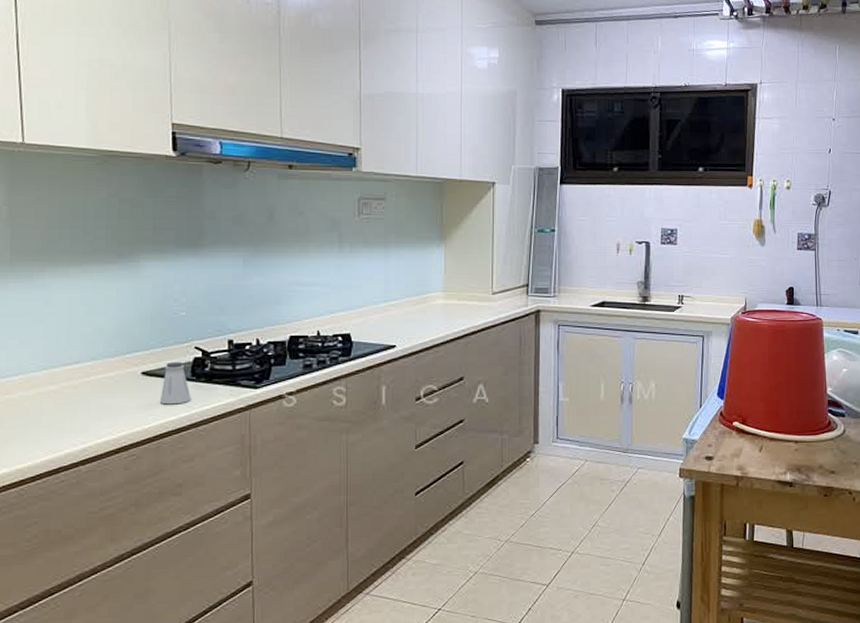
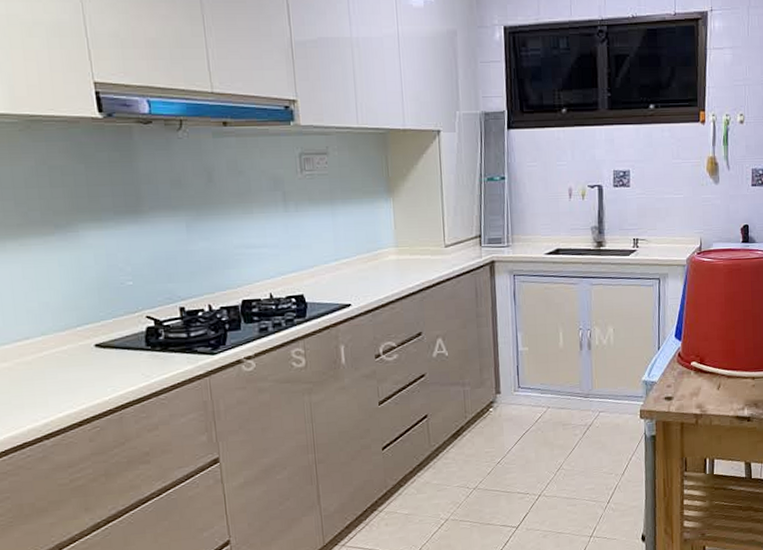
saltshaker: present [159,362,191,405] -> none [116,332,149,376]

